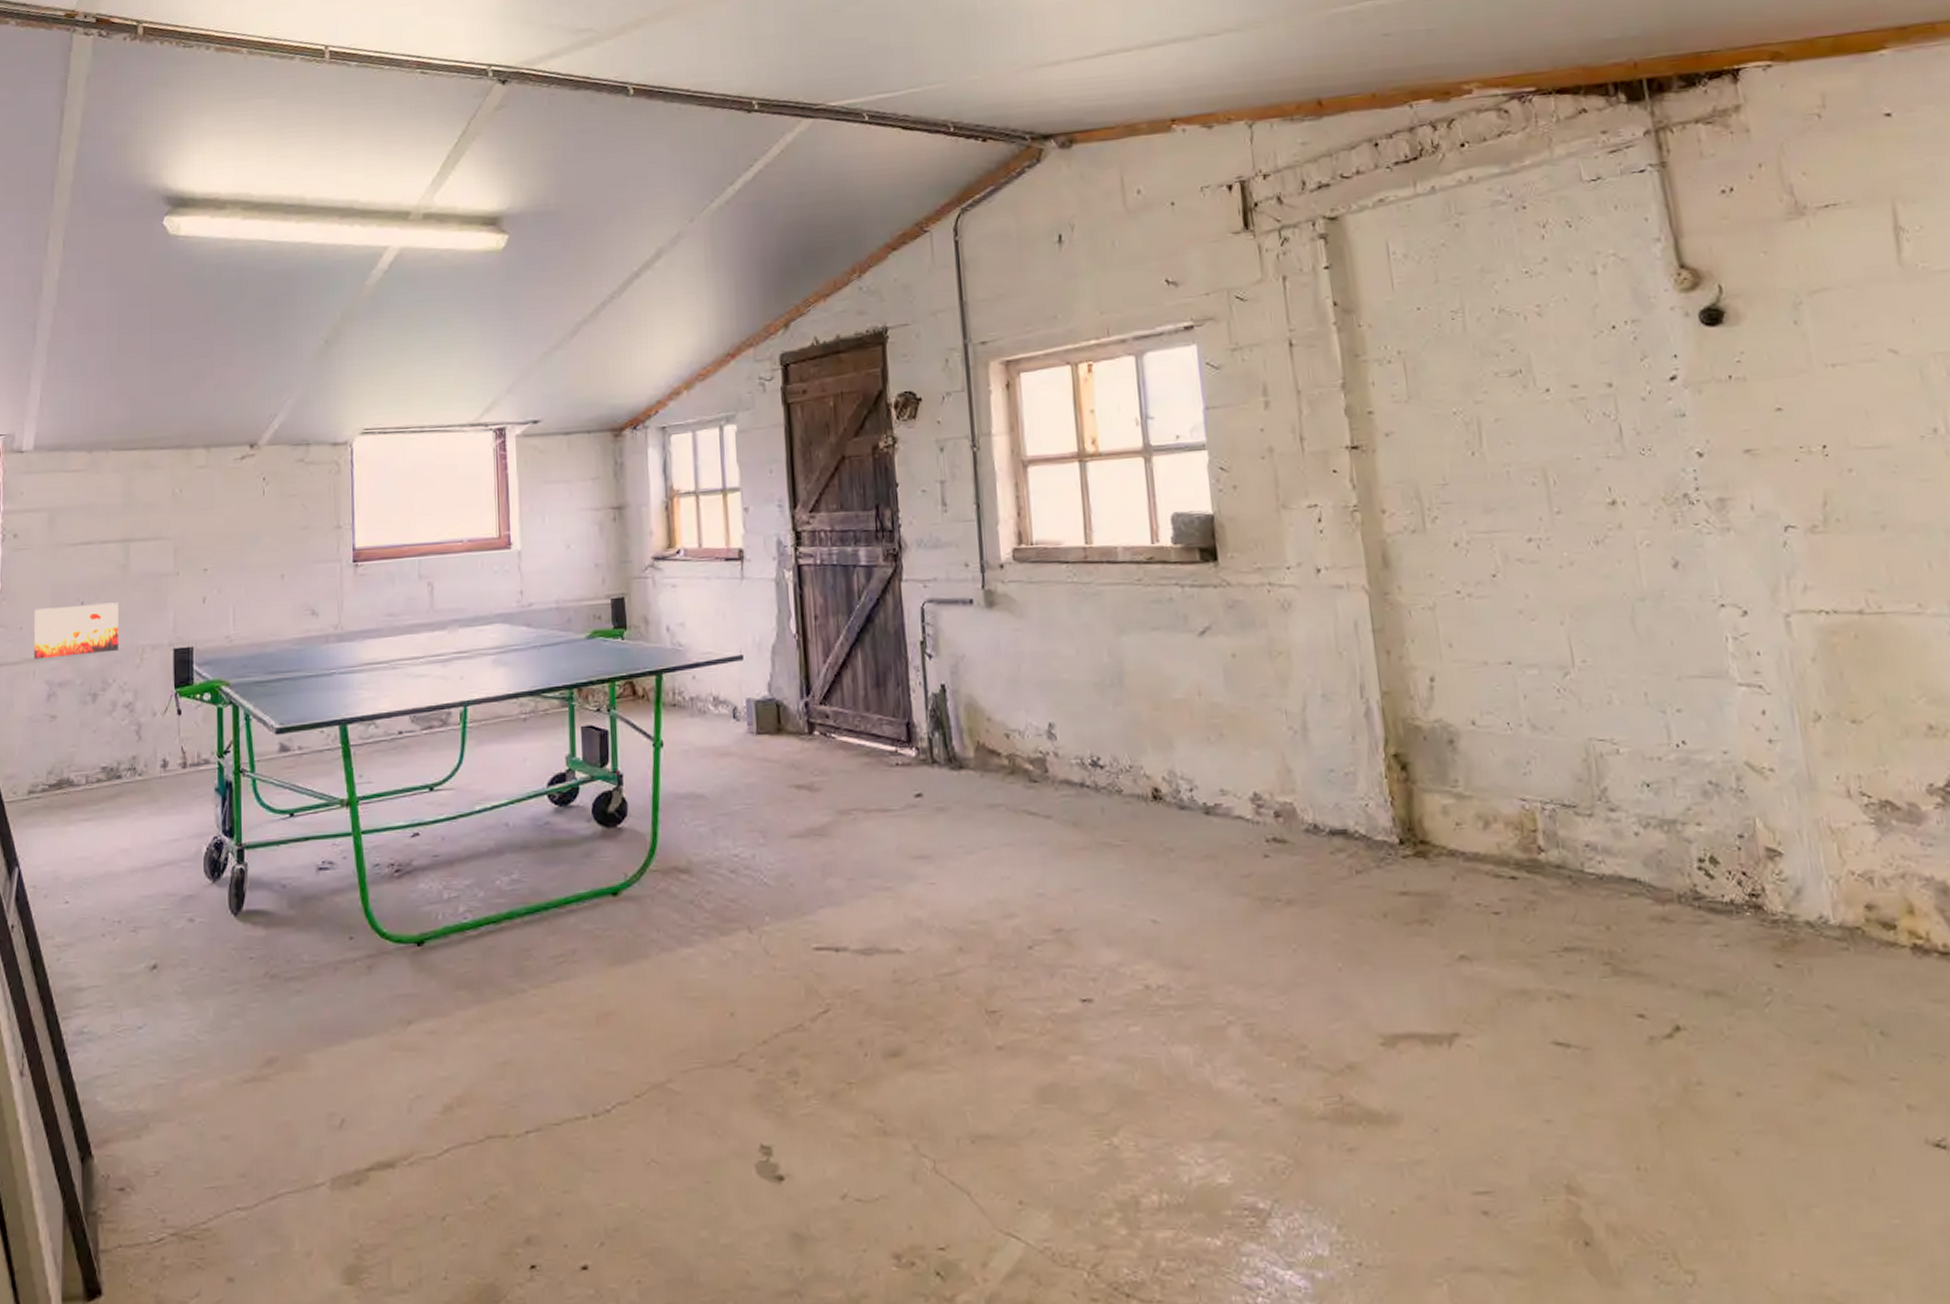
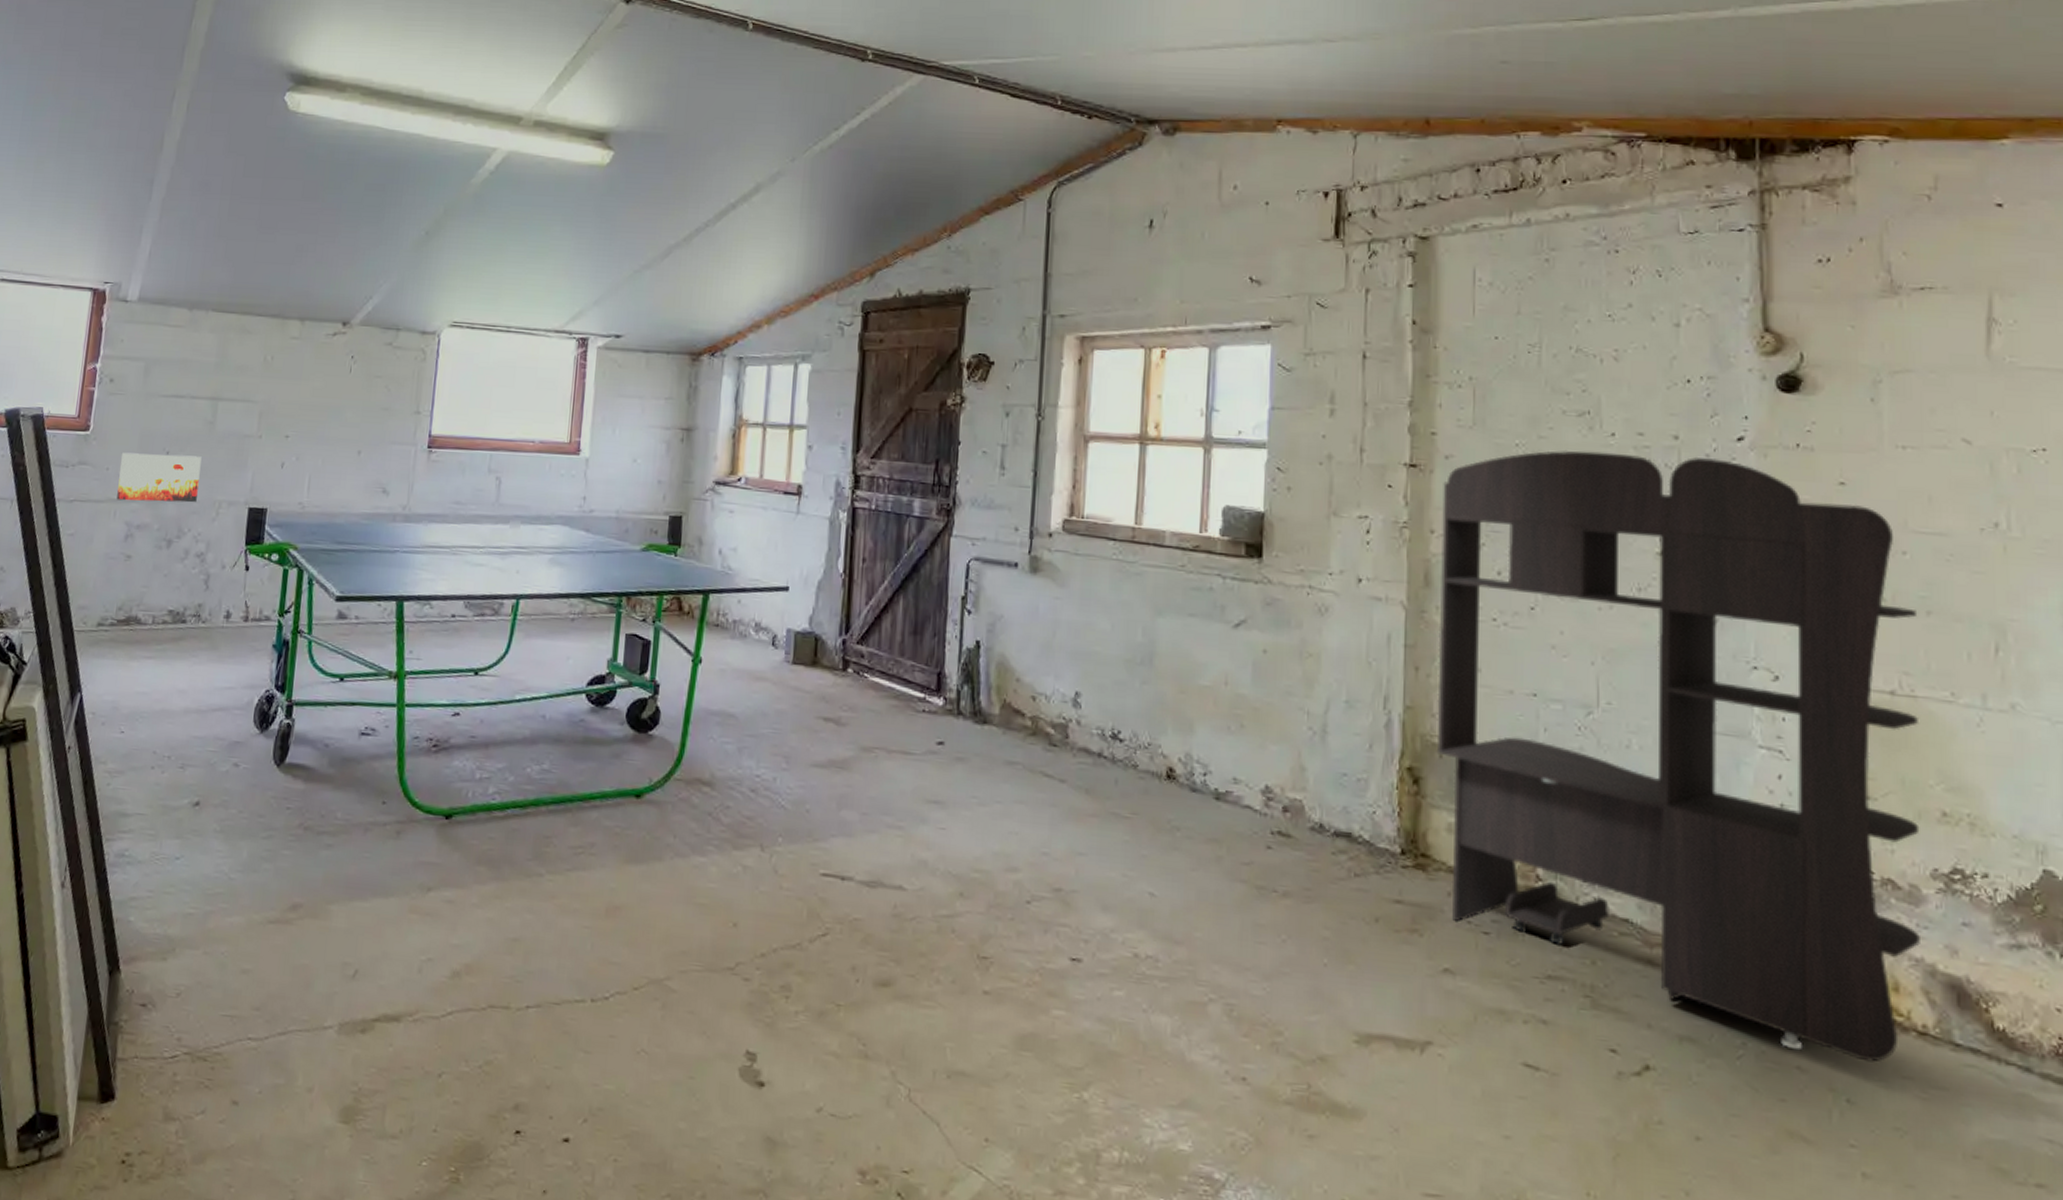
shelving unit: none [1387,401,1928,990] -> present [1436,450,1920,1063]

